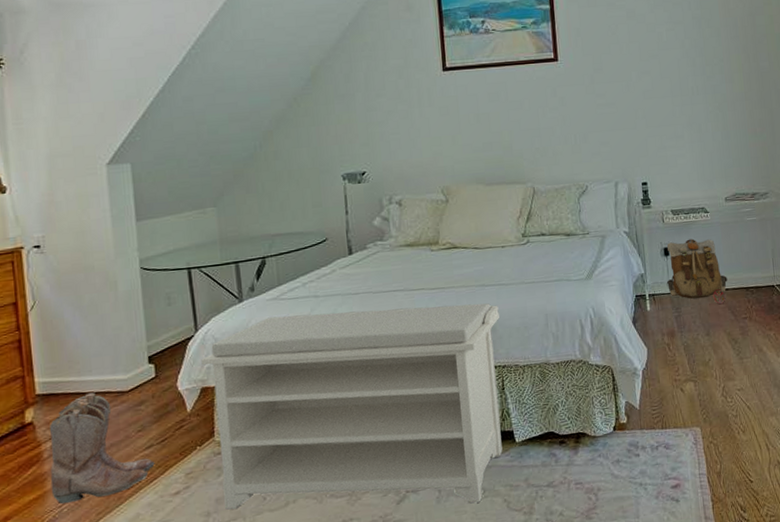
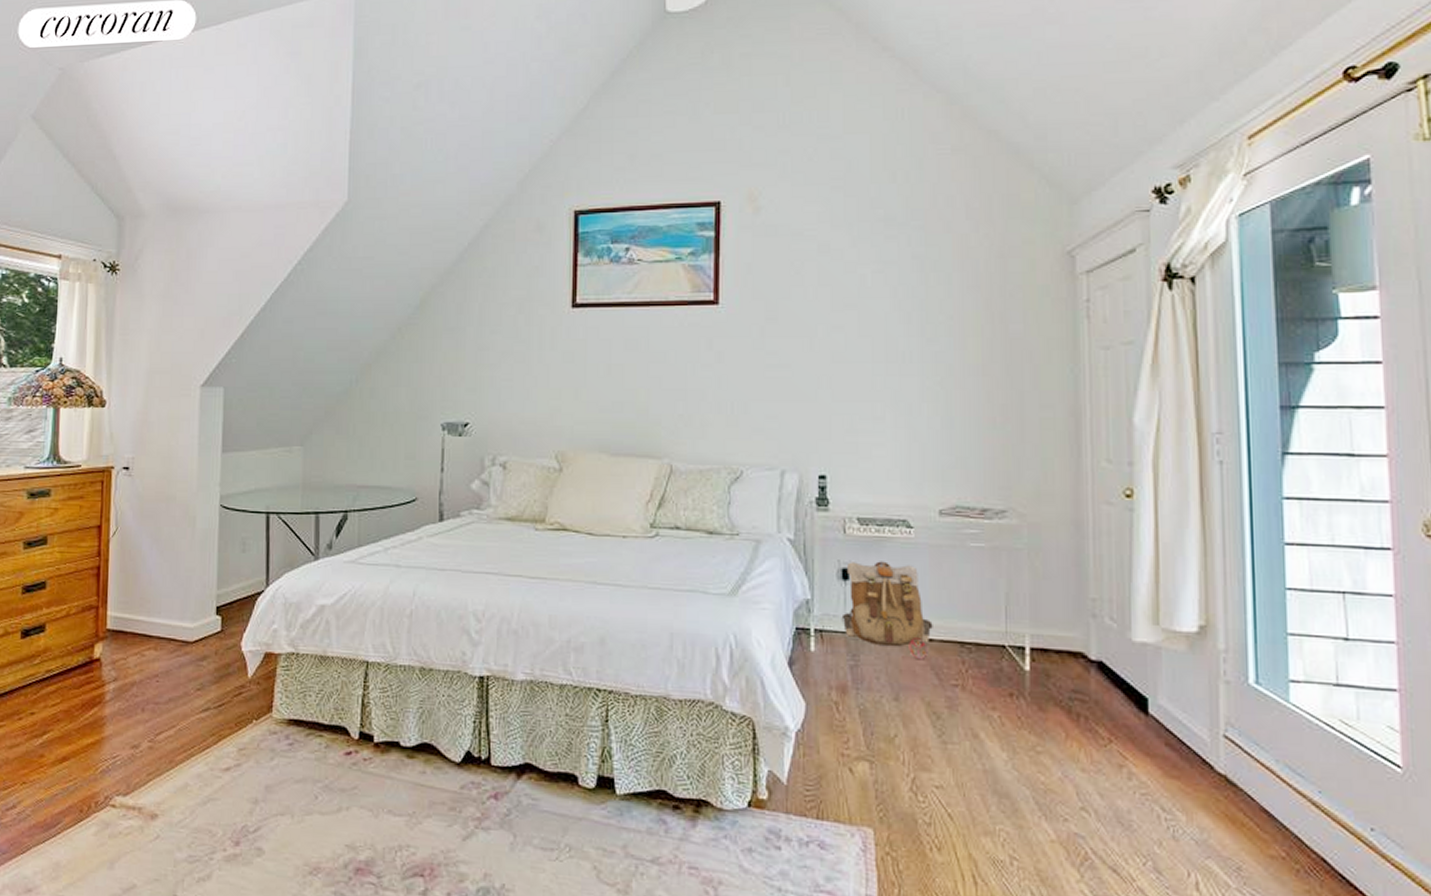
boots: present [49,392,155,504] -> none [108,637,209,756]
bench: present [201,303,503,510] -> none [268,583,612,862]

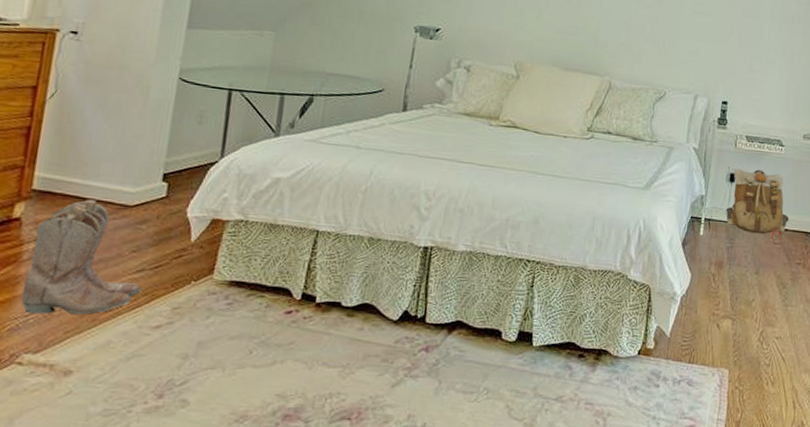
boots: none [108,637,209,756] -> present [21,199,142,314]

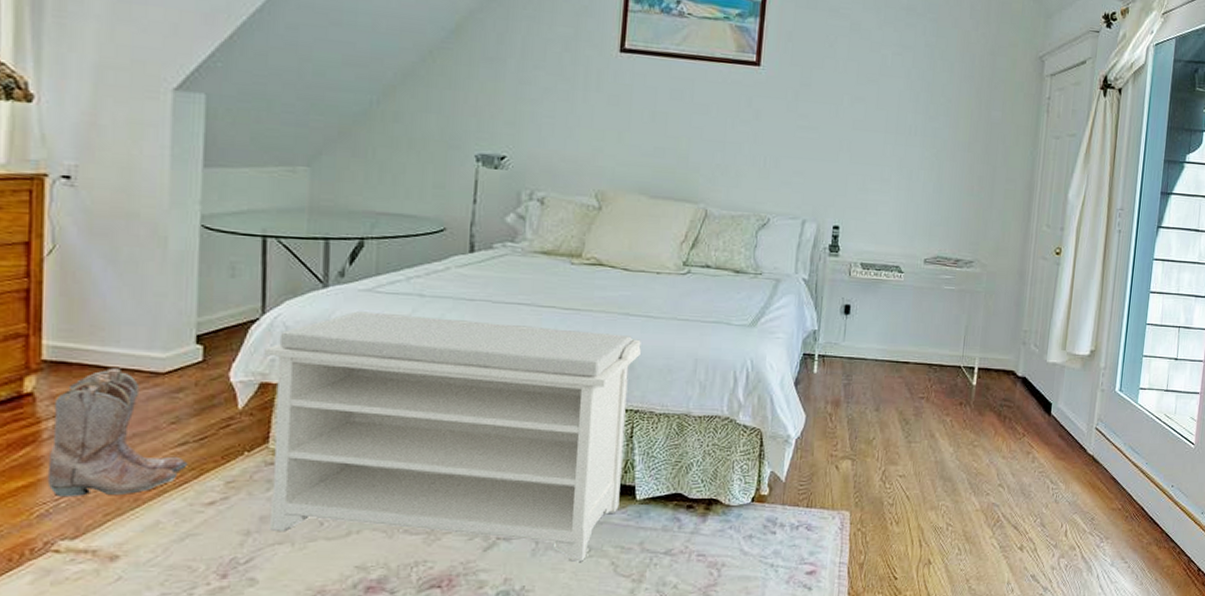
bench: none [204,159,547,403] -> present [264,311,642,562]
backpack: present [725,169,789,245] -> none [840,299,911,379]

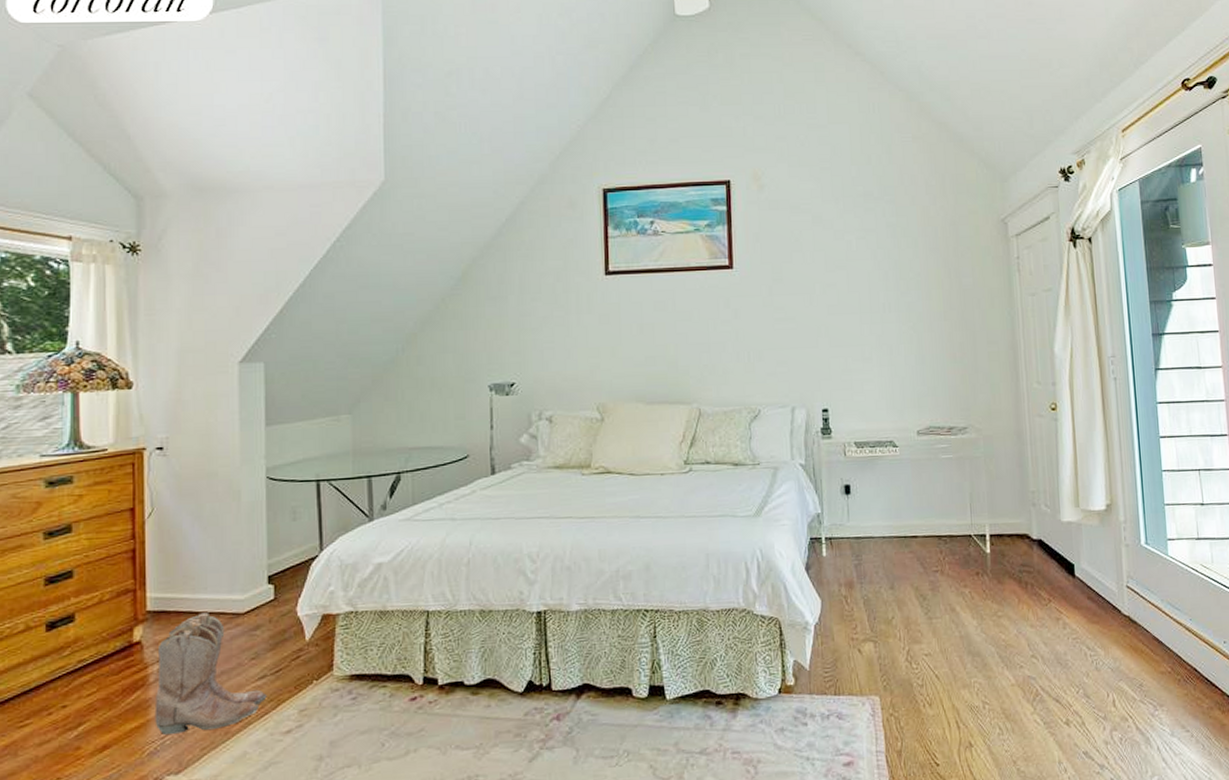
bench: present [264,311,642,562] -> none [324,537,656,767]

